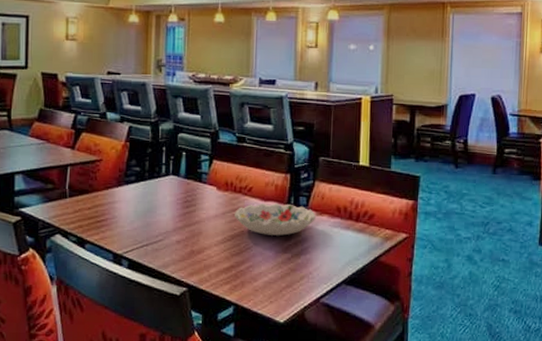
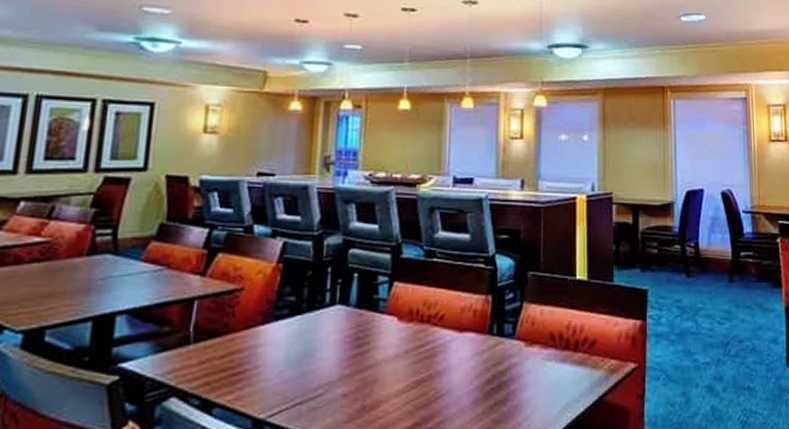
decorative bowl: present [235,203,316,236] -> none [421,334,524,378]

